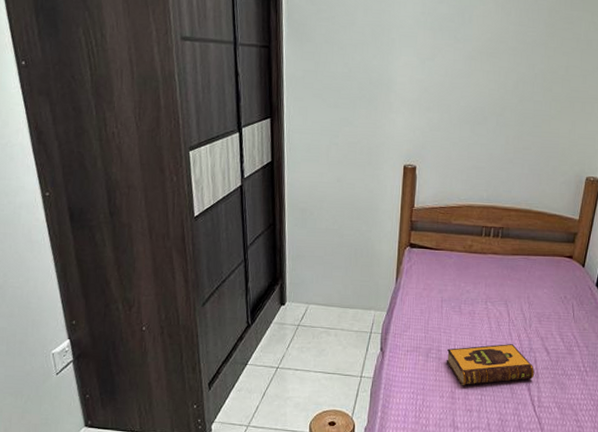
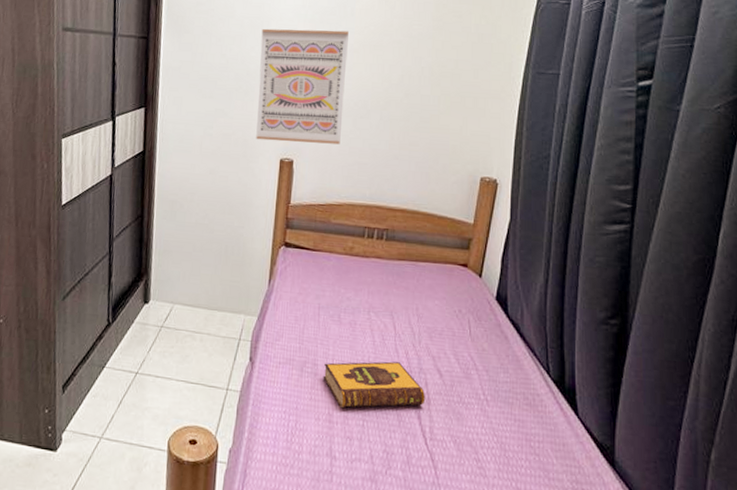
wall art: none [380,36,467,150] -> present [256,28,349,145]

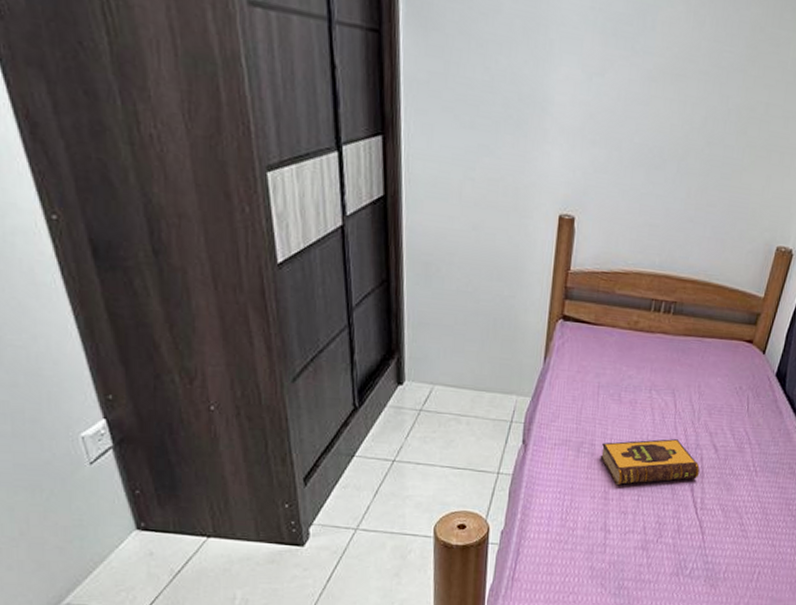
wall art: present [256,28,349,145] -> none [530,34,647,201]

